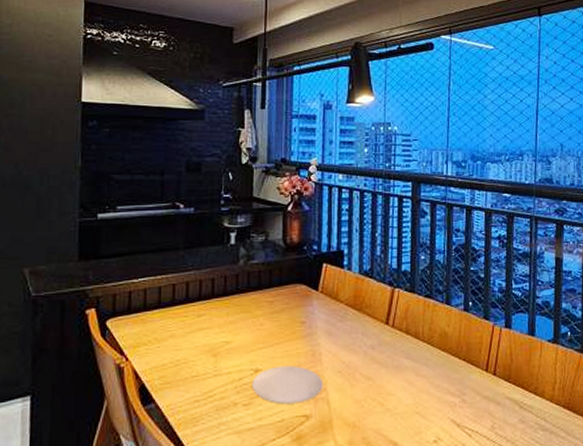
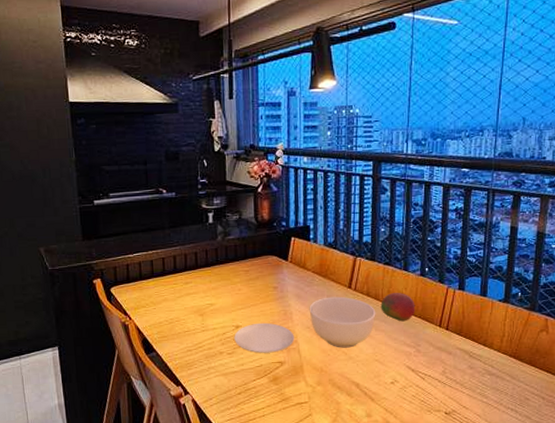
bowl: none [341,334,416,398] -> present [309,296,376,348]
fruit: none [421,330,460,365] -> present [381,293,415,322]

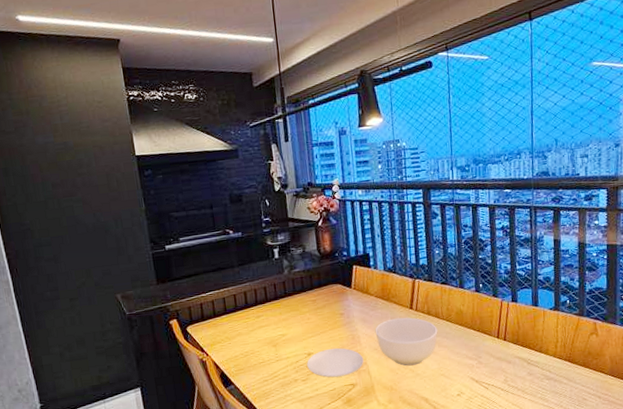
fruit: present [381,293,415,322] -> none [441,309,474,336]

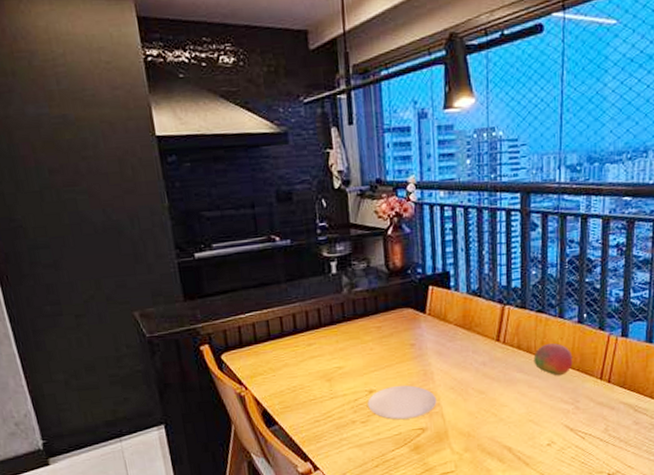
bowl: present [375,317,438,366] -> none [452,351,529,409]
fruit: none [441,309,474,336] -> present [533,343,573,376]

